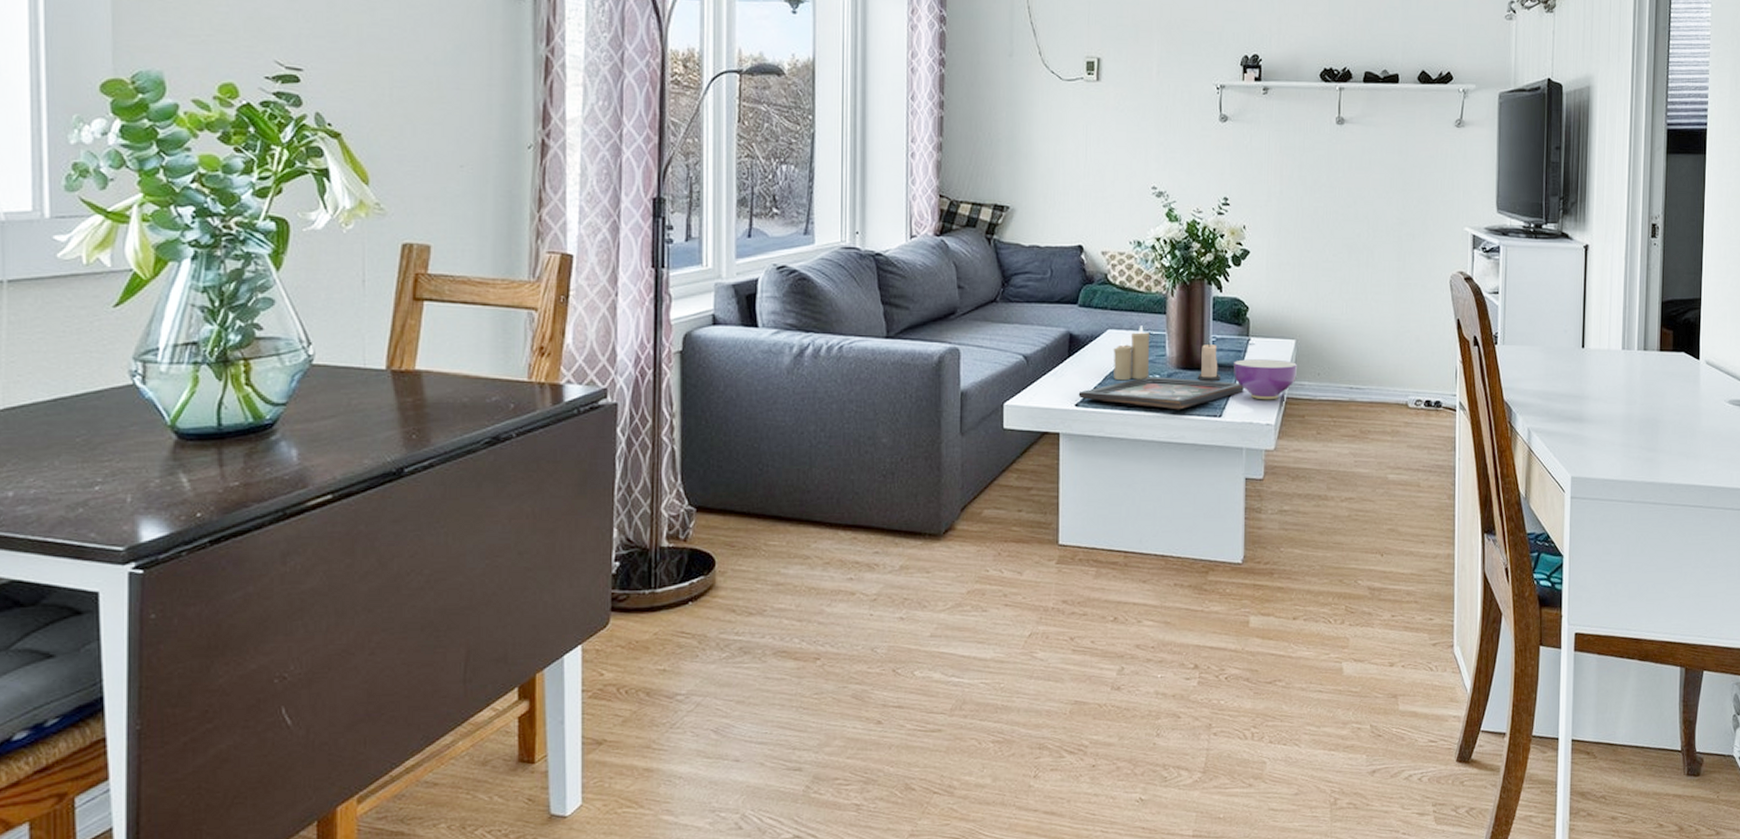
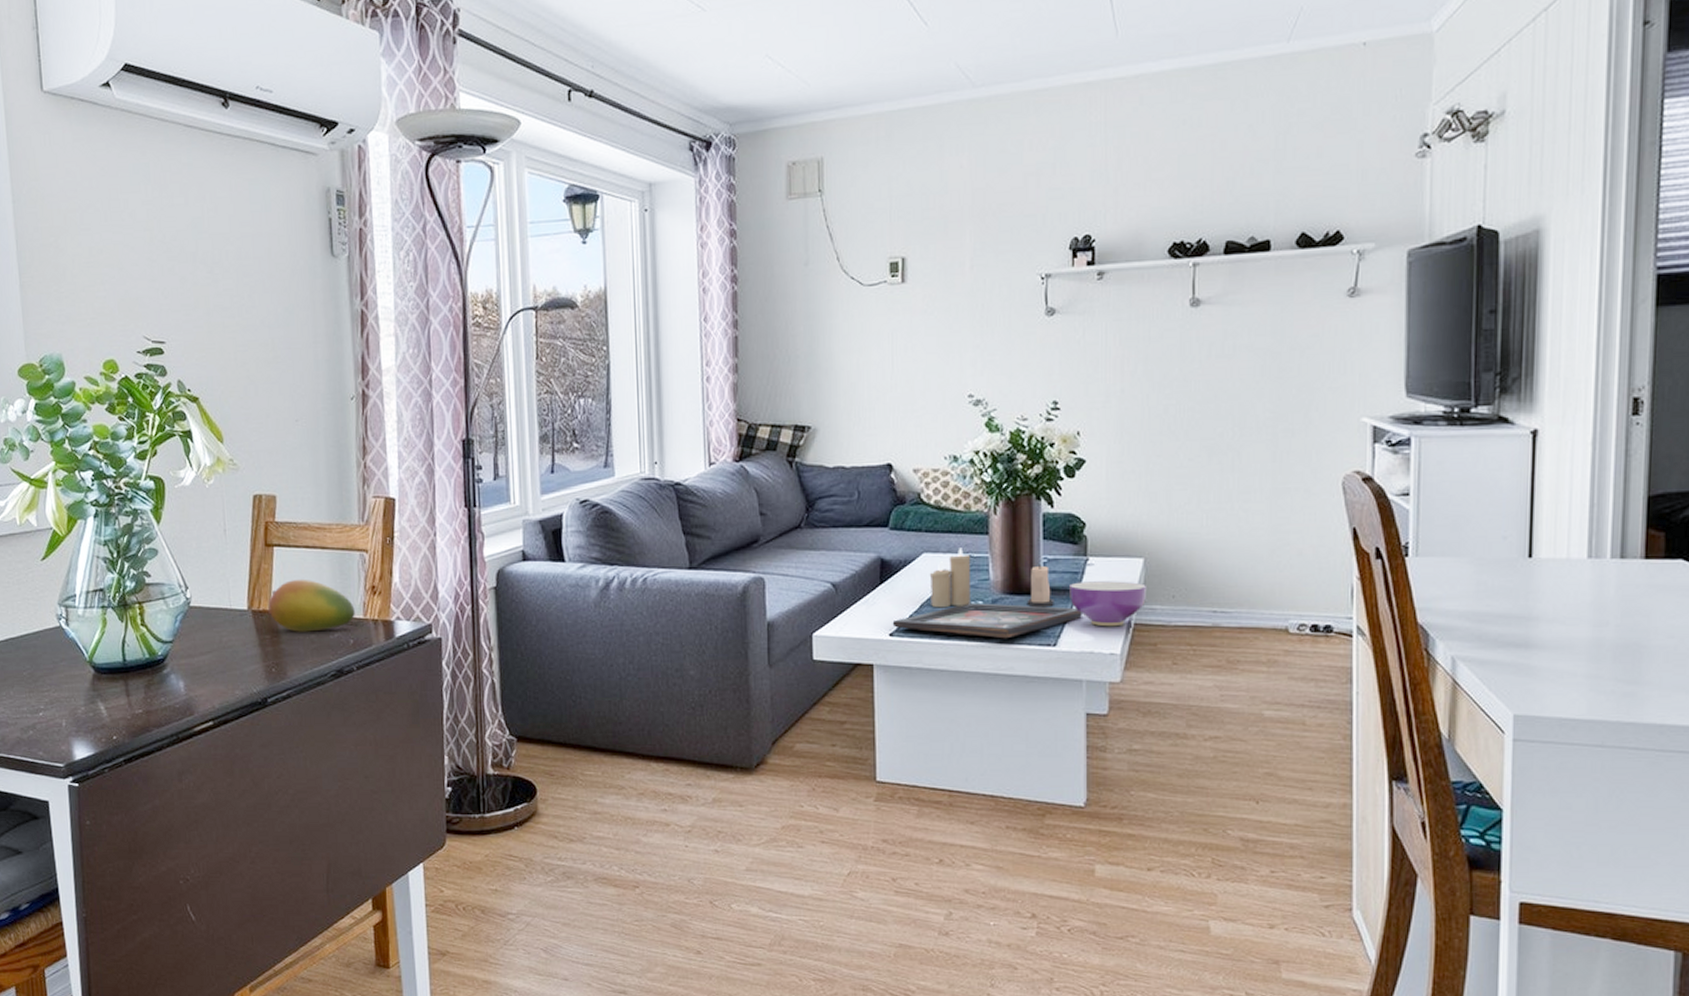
fruit: none [412,337,518,395] -> present [268,579,355,632]

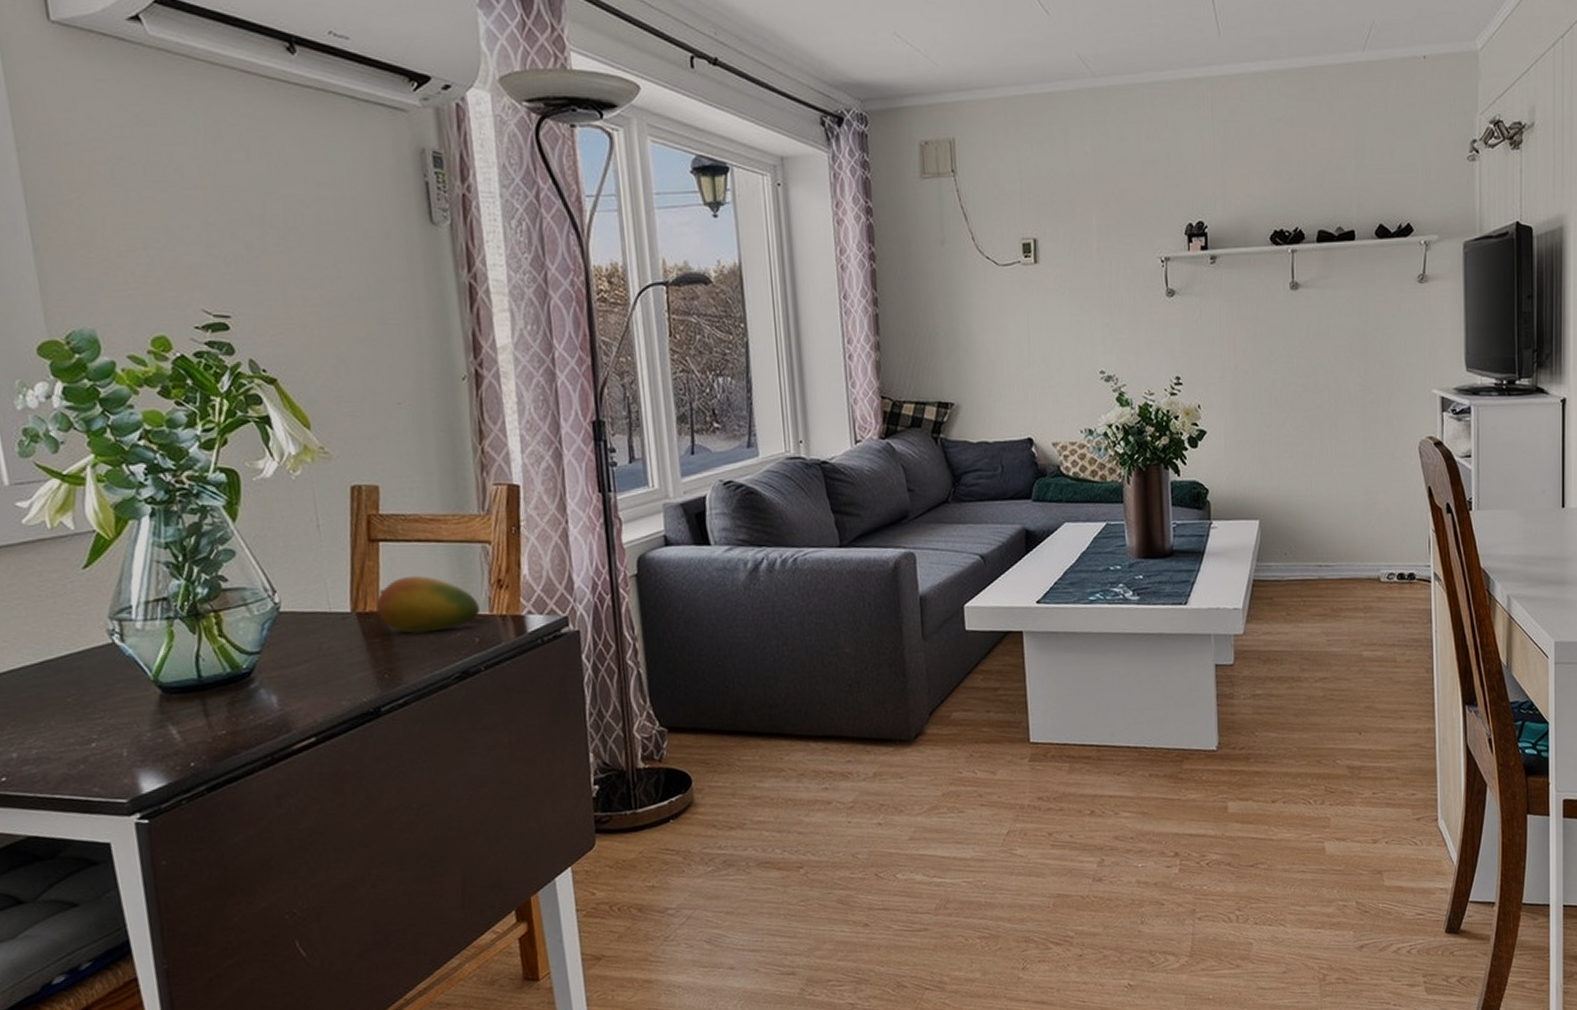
decorative tray: present [892,603,1082,639] -> none [1039,567,1208,601]
candle: present [929,548,971,608] -> none [1071,516,1109,575]
candle: present [1027,563,1054,608] -> none [1159,528,1184,570]
bowl: present [1070,581,1148,627] -> none [1197,541,1263,585]

